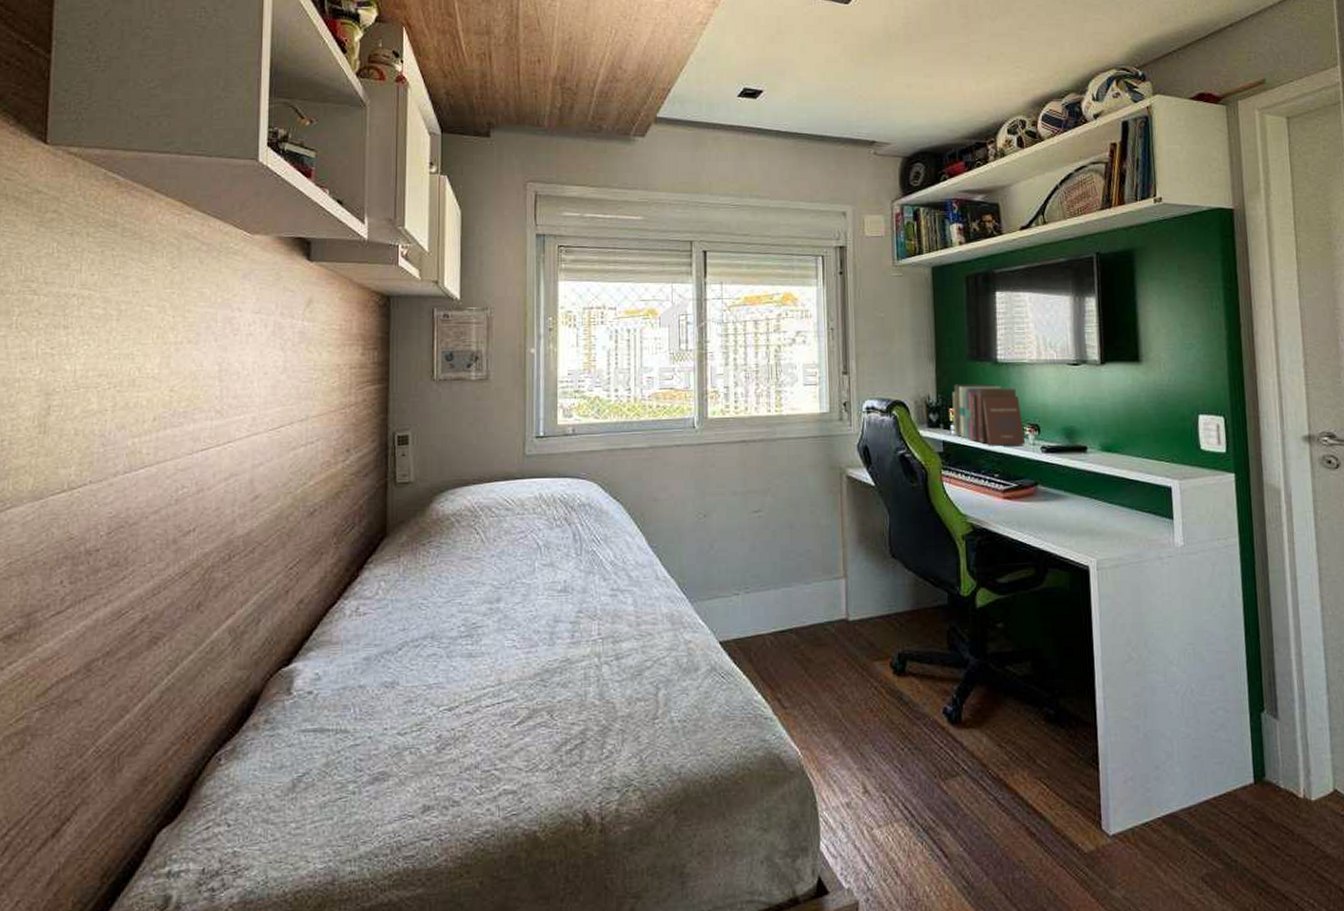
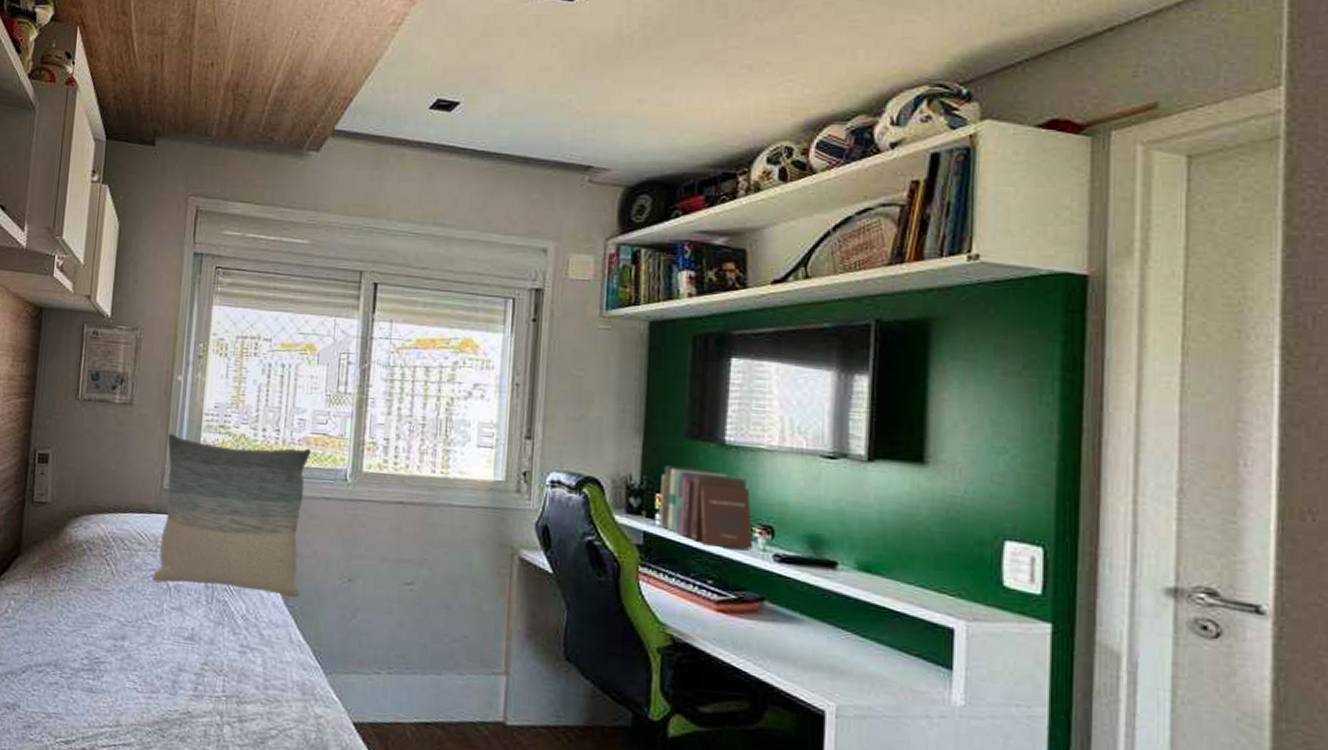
pillow: none [521,402,662,544] -> present [151,433,311,598]

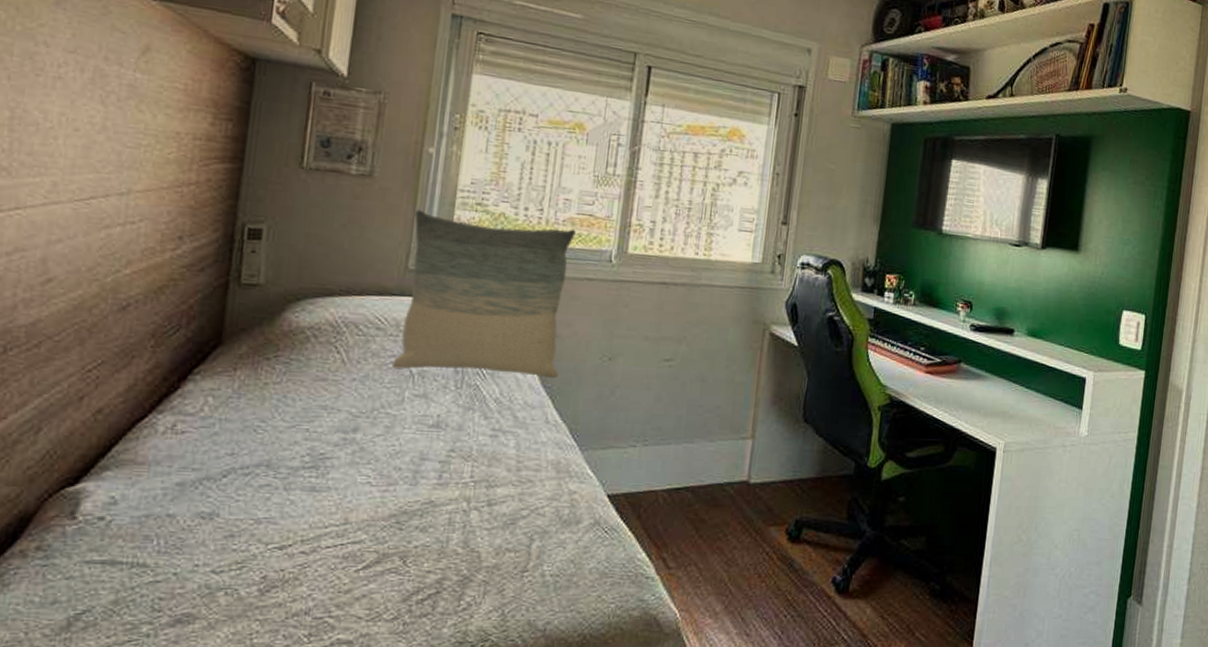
books: present [659,465,754,550] -> none [887,250,958,321]

